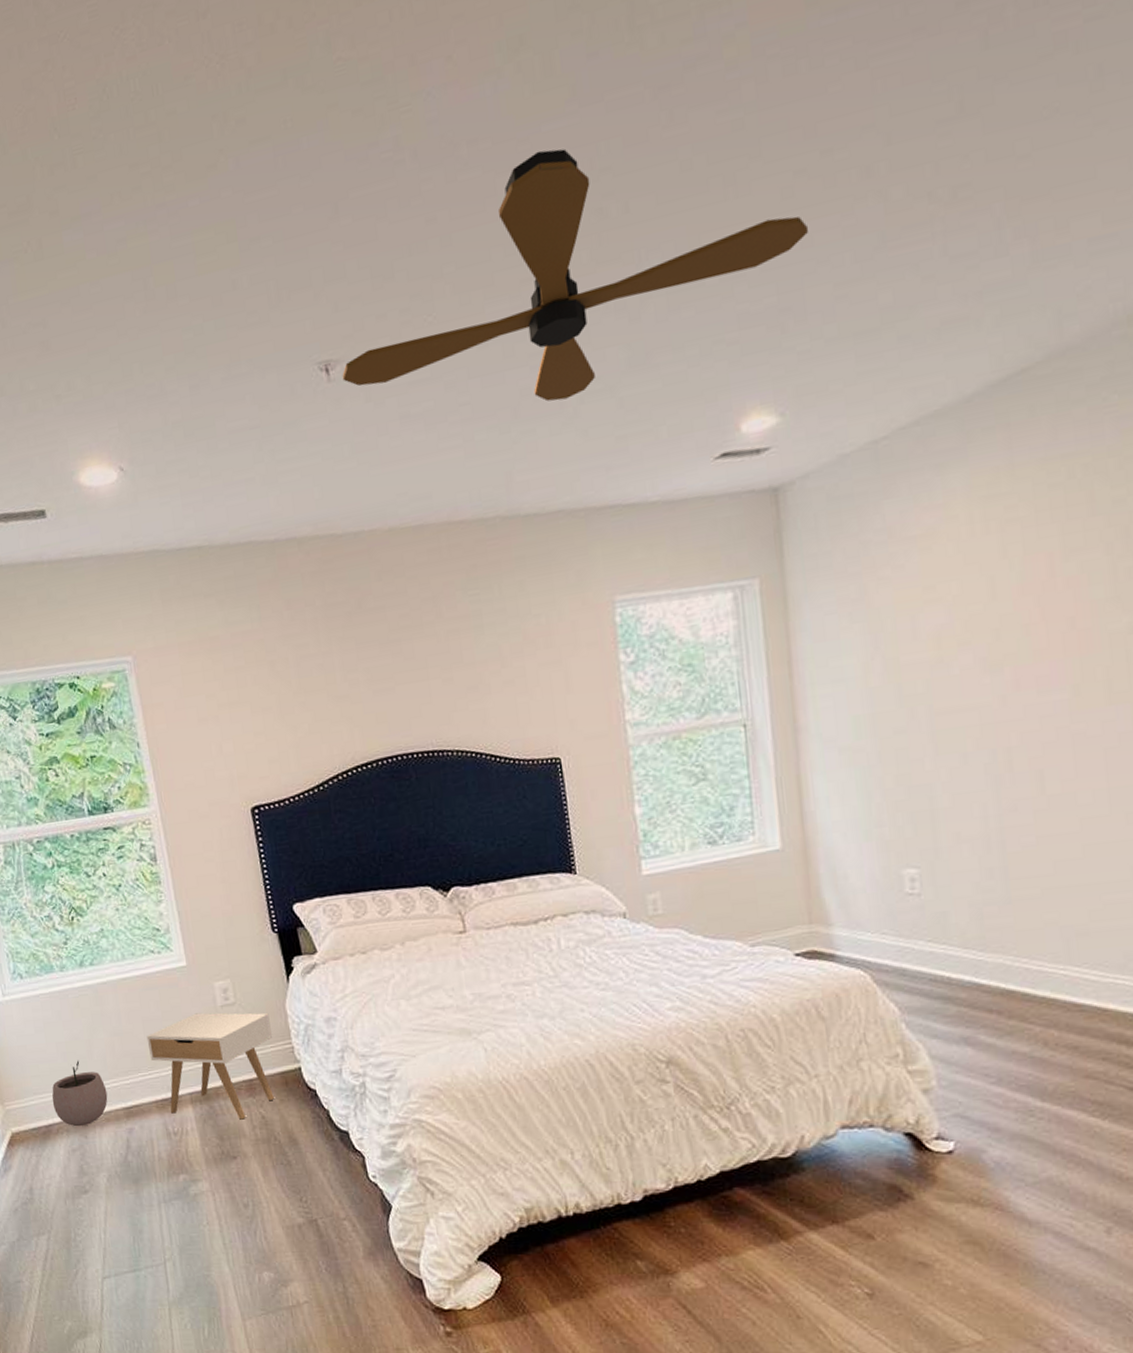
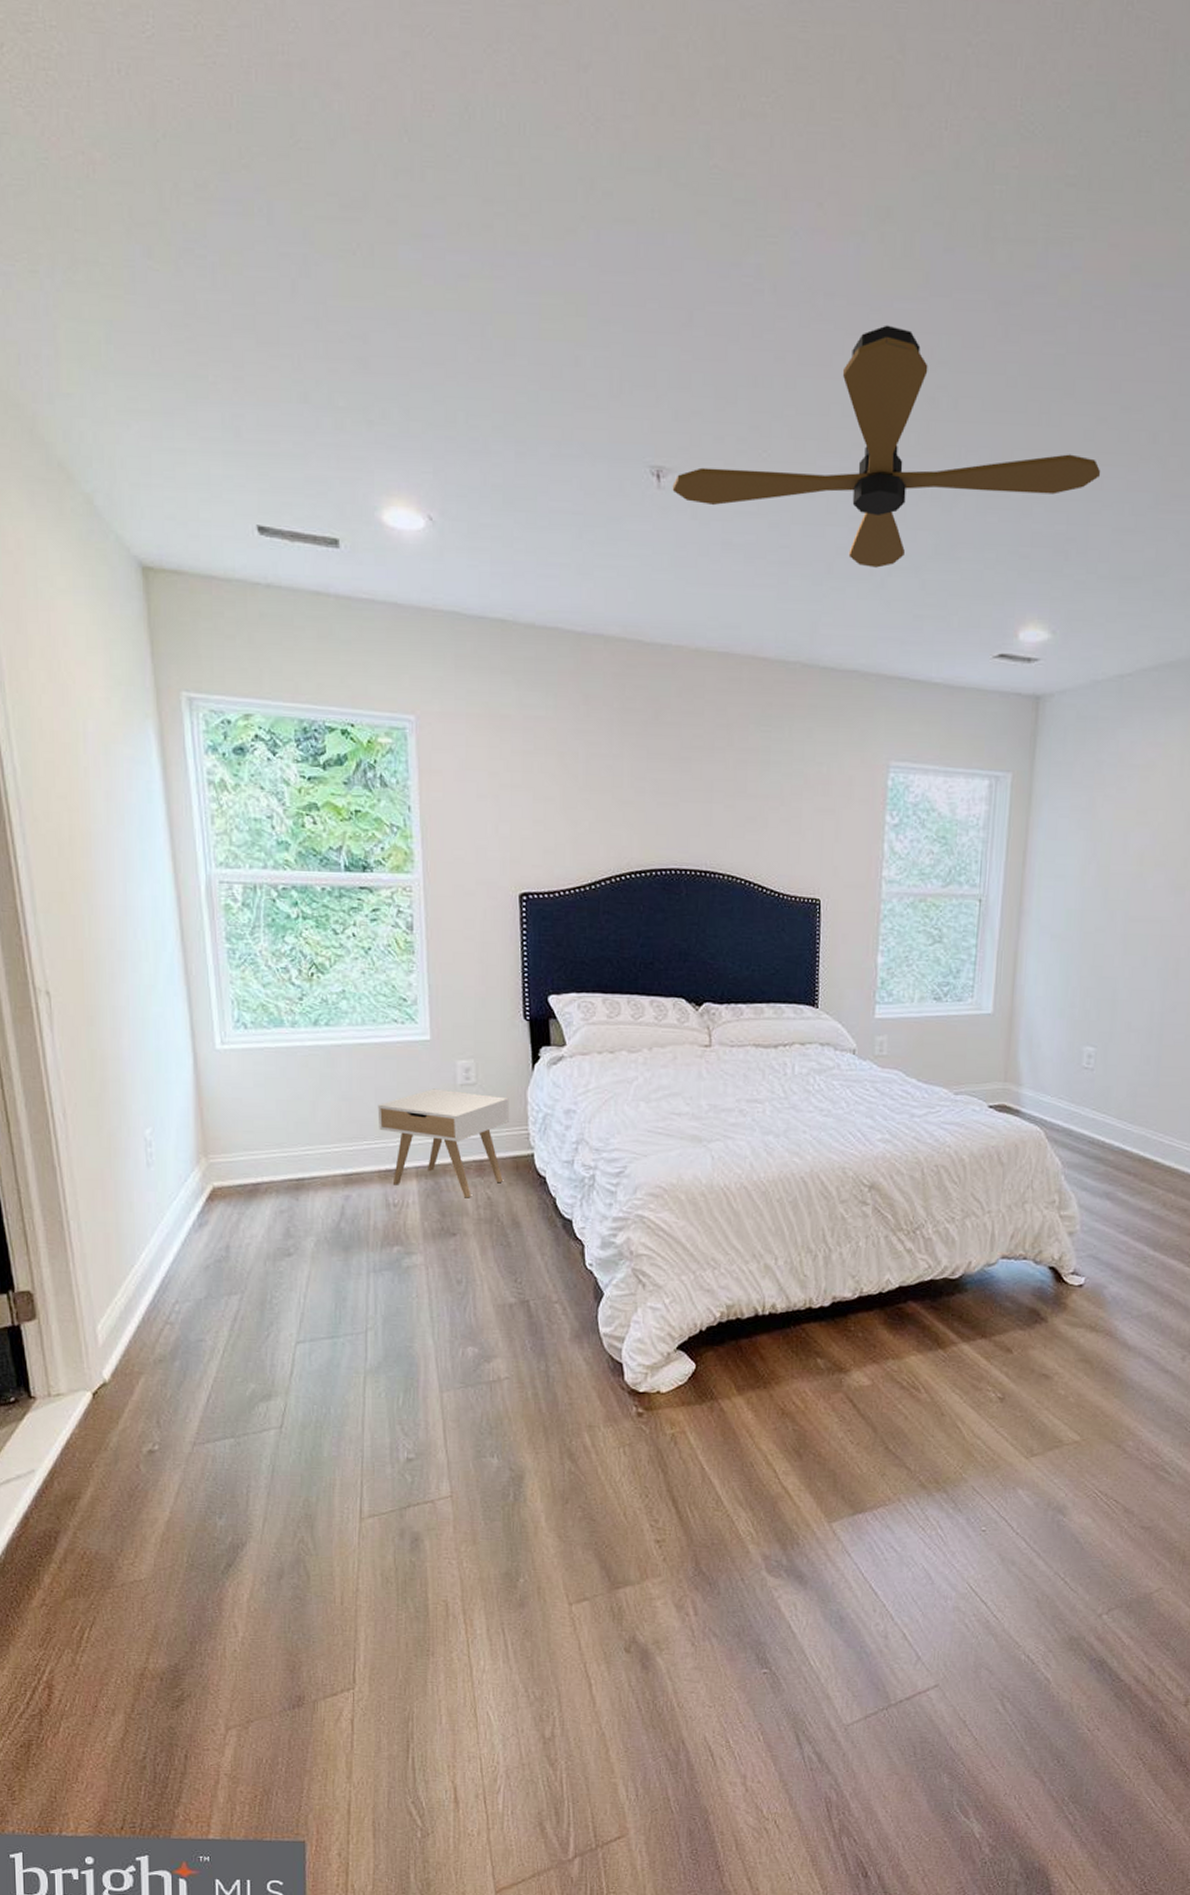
plant pot: present [52,1060,108,1127] -> none [264,1120,327,1189]

